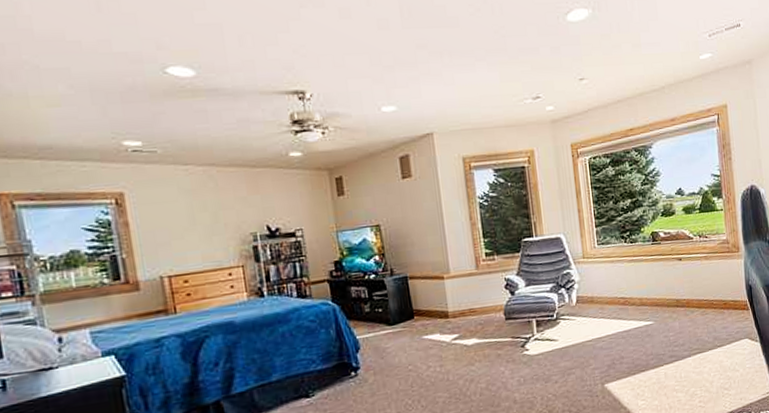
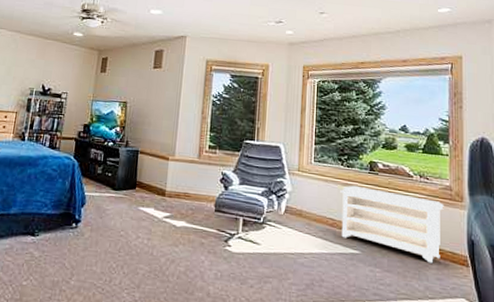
bench: none [627,256,724,316] -> present [340,185,444,264]

